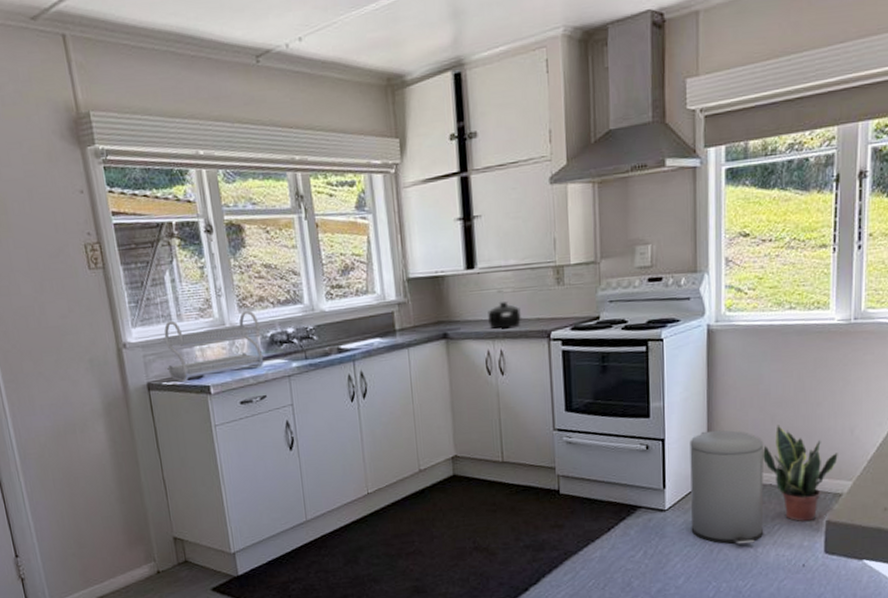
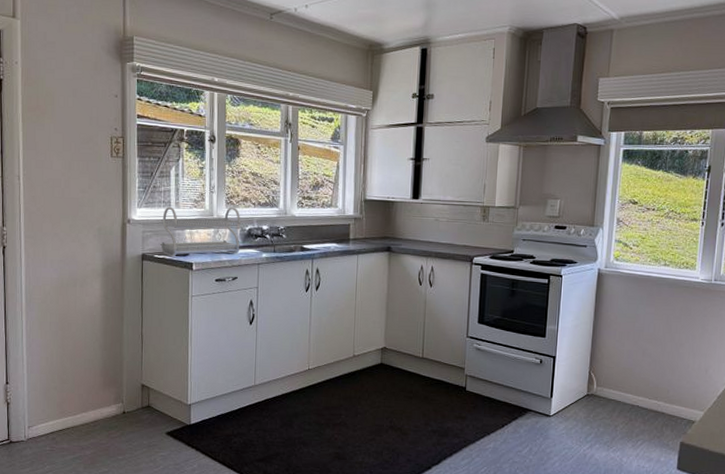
saucepan: present [488,301,522,330] -> none [425,228,452,251]
pedal bin: present [690,430,764,544] -> none [570,354,636,453]
potted plant: present [763,425,838,521] -> none [633,357,694,440]

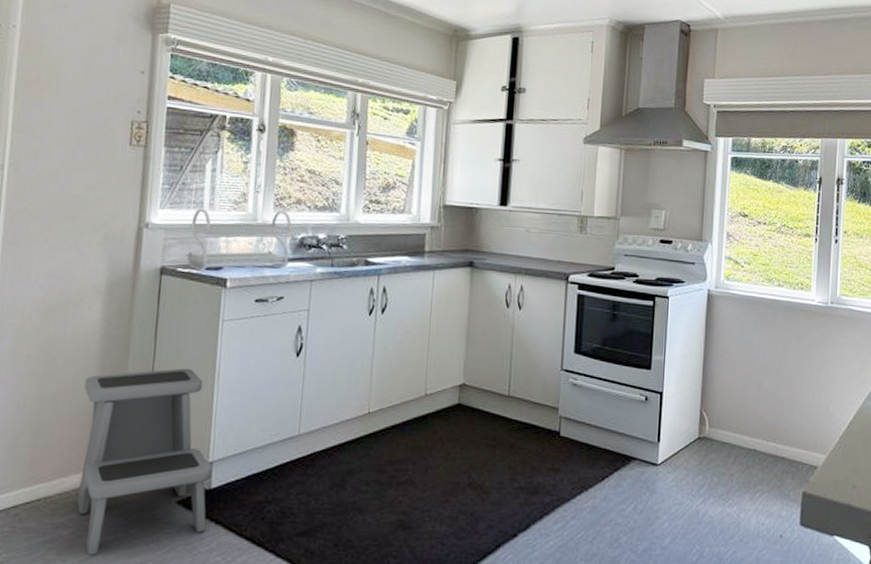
step stool: none [93,333,191,470] -> present [76,368,213,557]

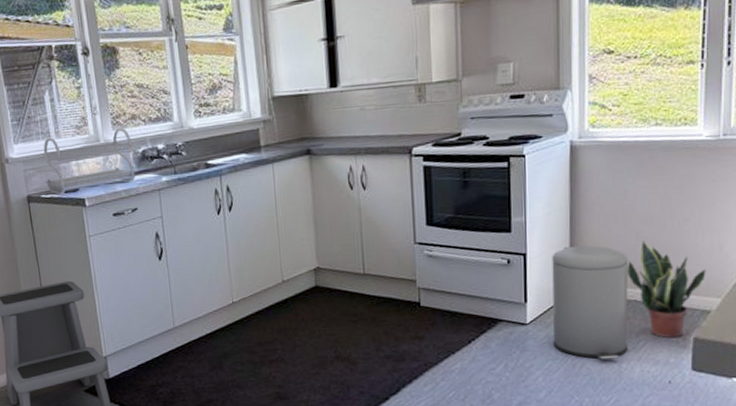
pedal bin: none [680,389,751,508] -> present [552,245,629,360]
potted plant: none [749,392,815,490] -> present [627,241,706,338]

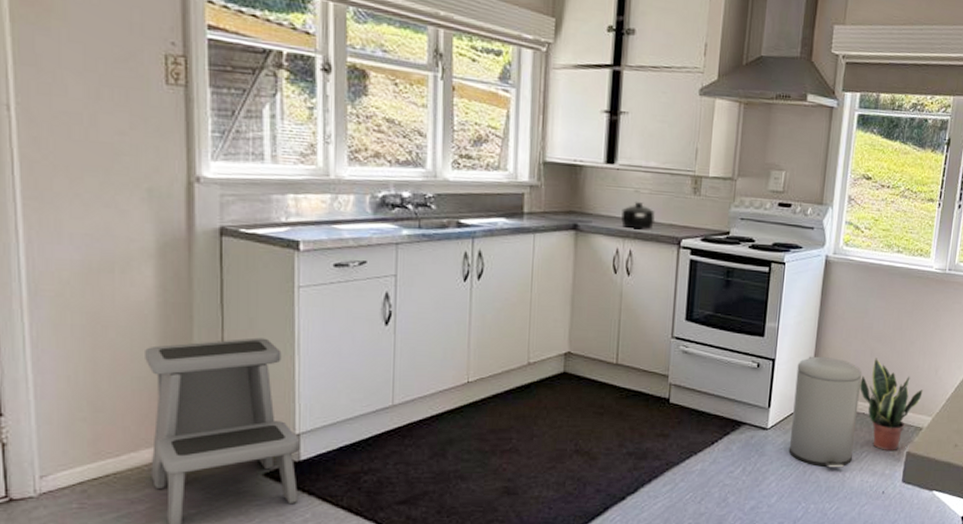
dish rack: present [42,127,136,195] -> none [249,160,373,233]
saucepan: none [350,119,384,146] -> present [621,202,656,230]

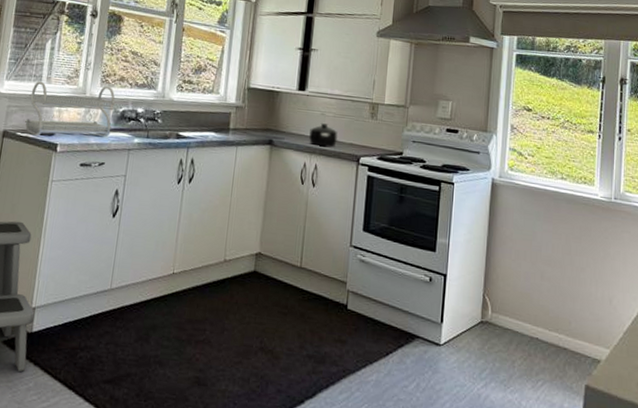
dish rack: none [249,160,373,233] -> present [25,81,116,138]
pedal bin: present [788,356,863,468] -> none [462,274,534,395]
potted plant: present [860,358,923,450] -> none [532,281,598,382]

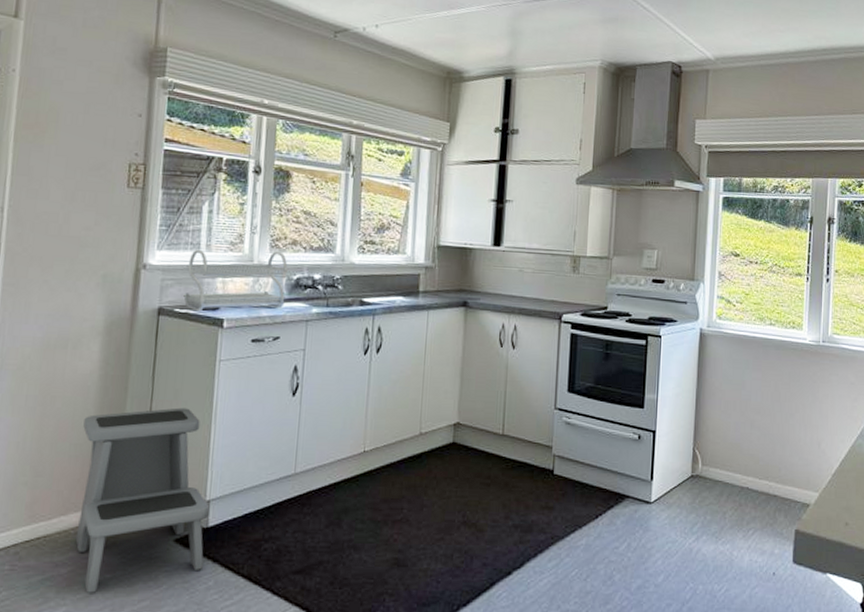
saucepan: present [309,123,338,148] -> none [507,280,538,306]

